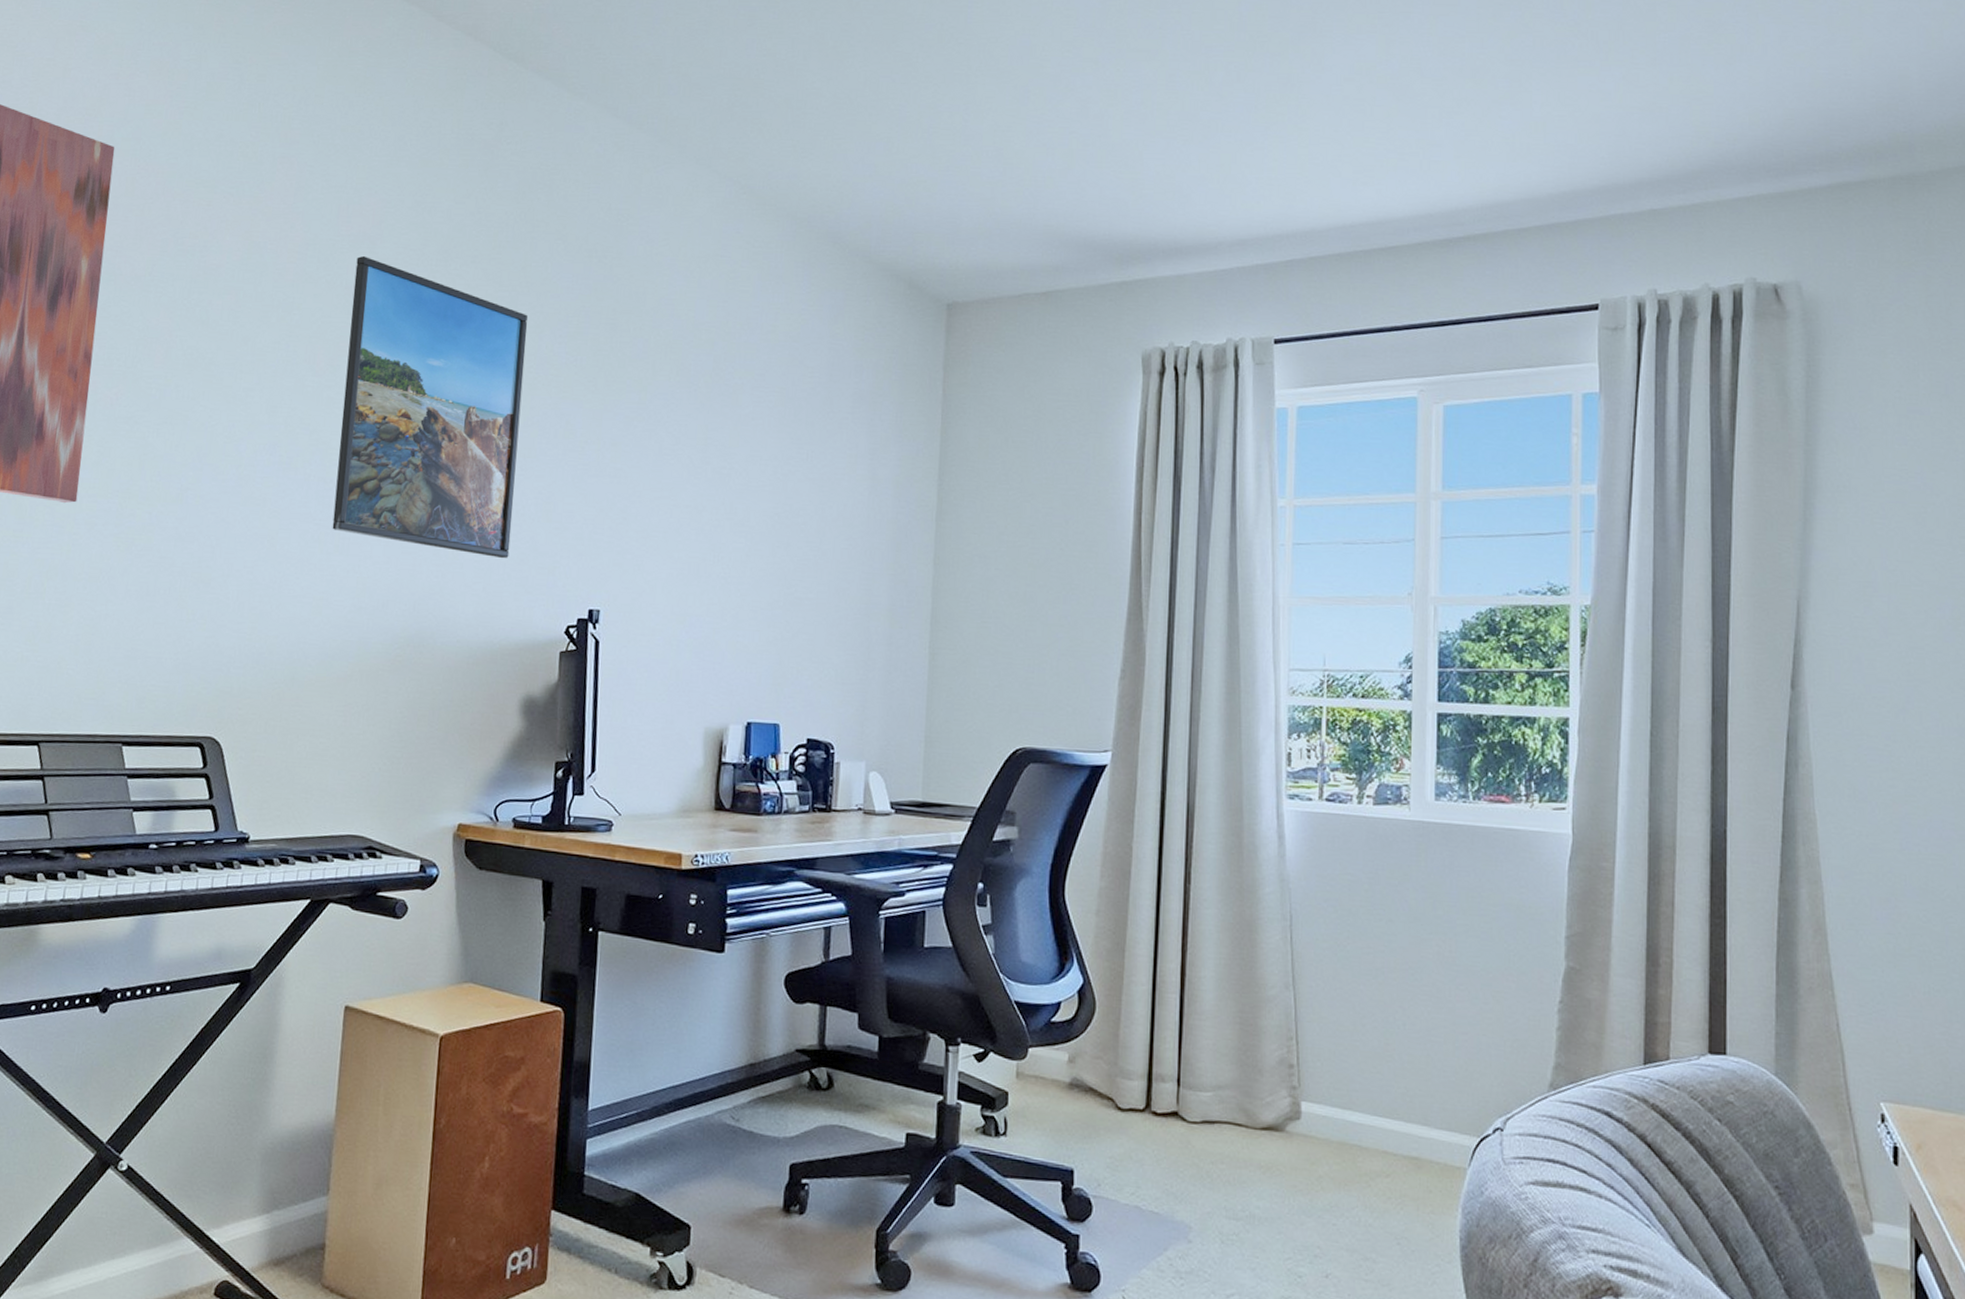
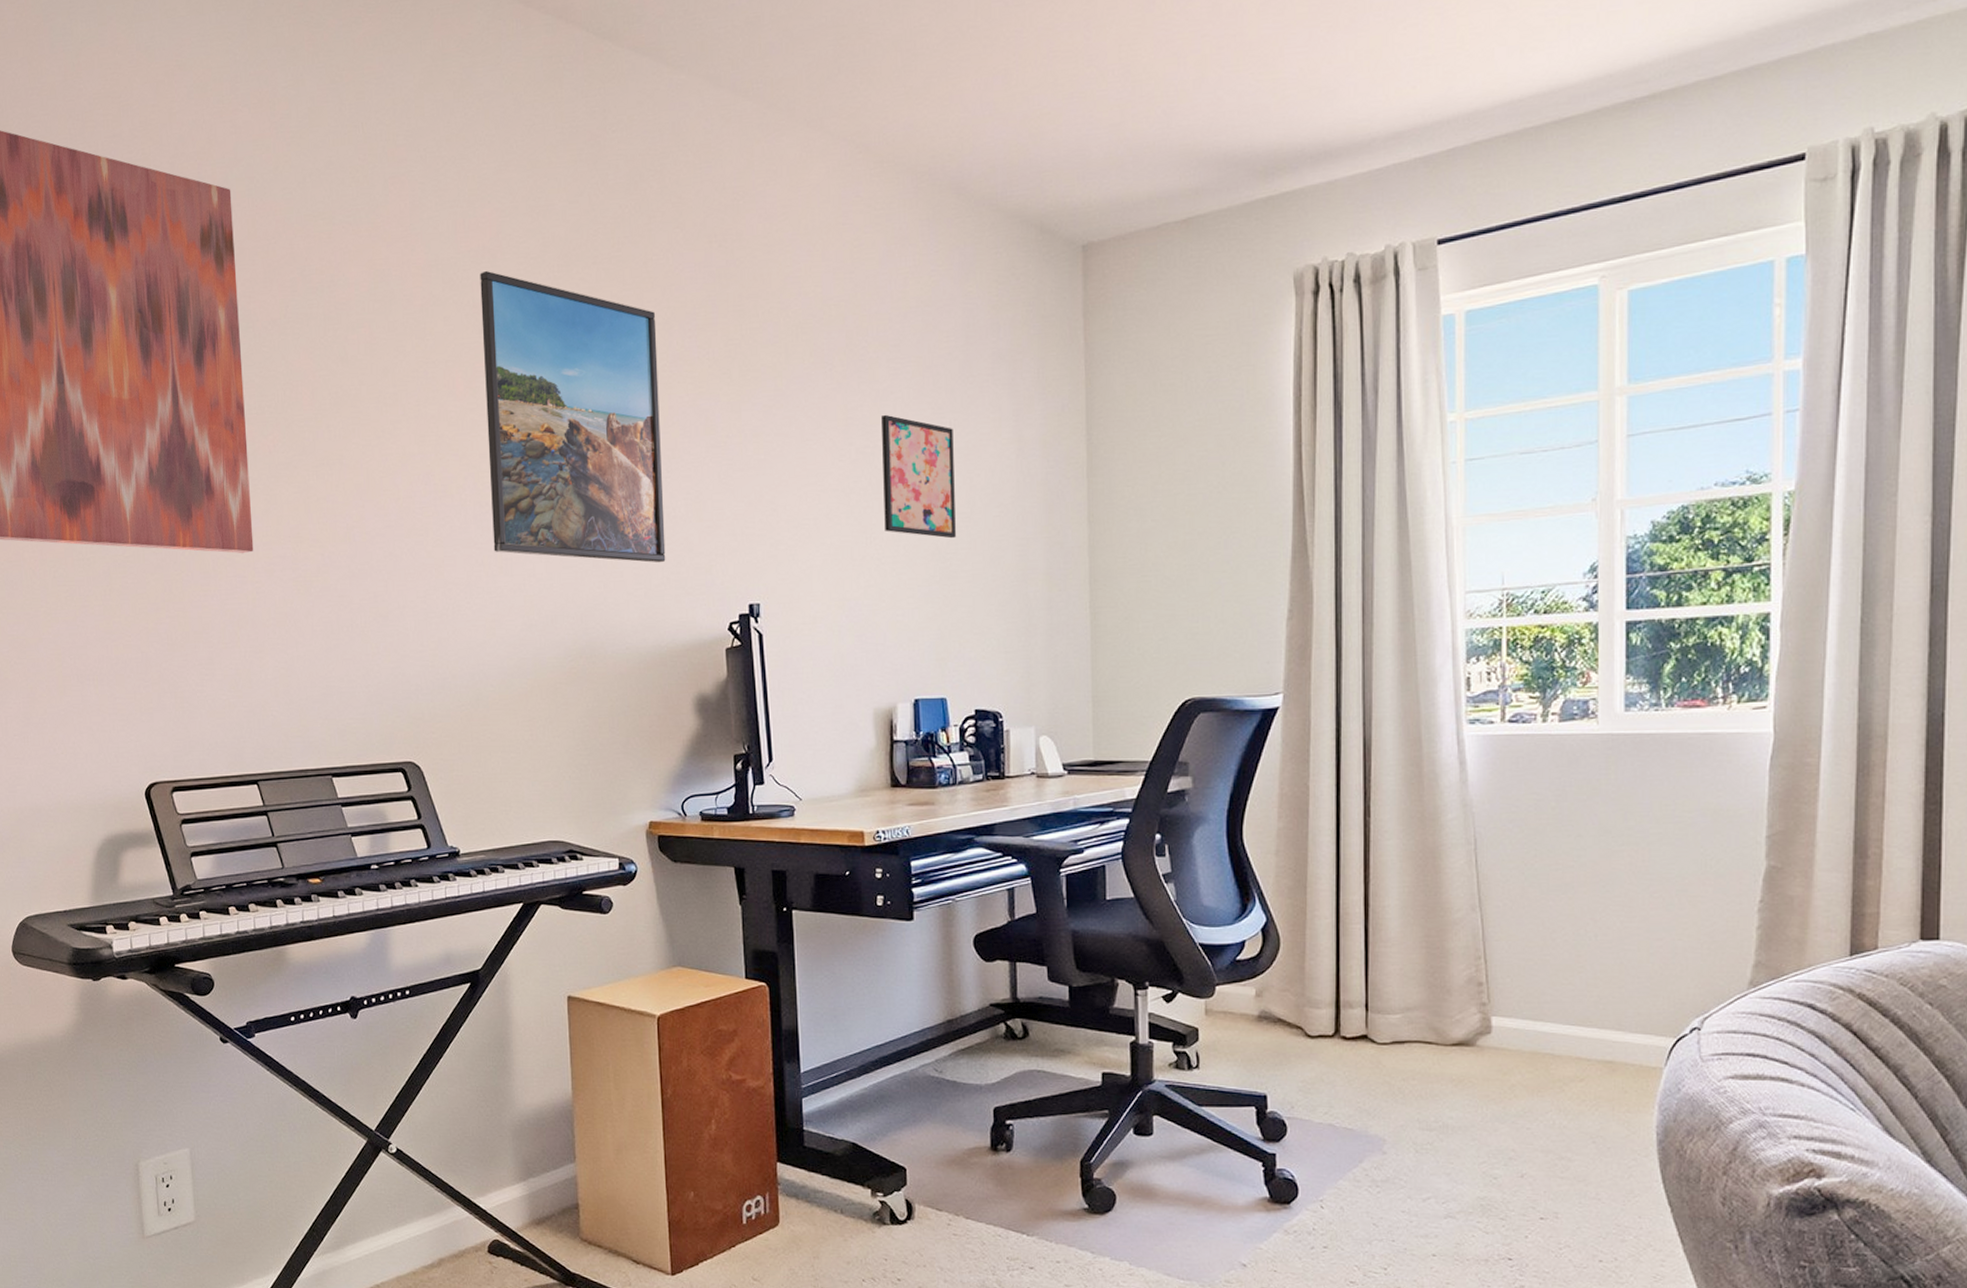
wall art: none [733,438,810,566] -> present [882,414,956,539]

